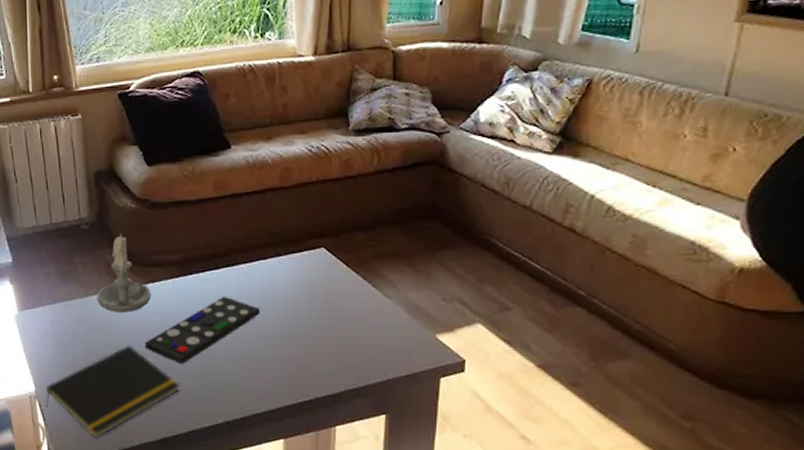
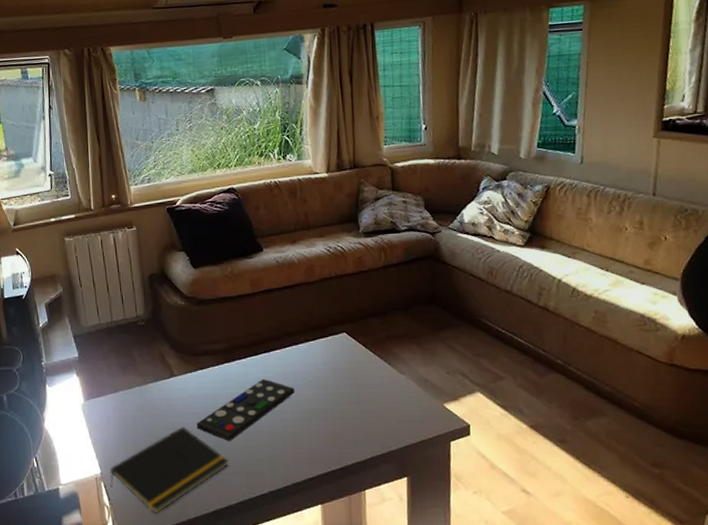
candle: present [96,233,151,312] -> none [153,327,201,398]

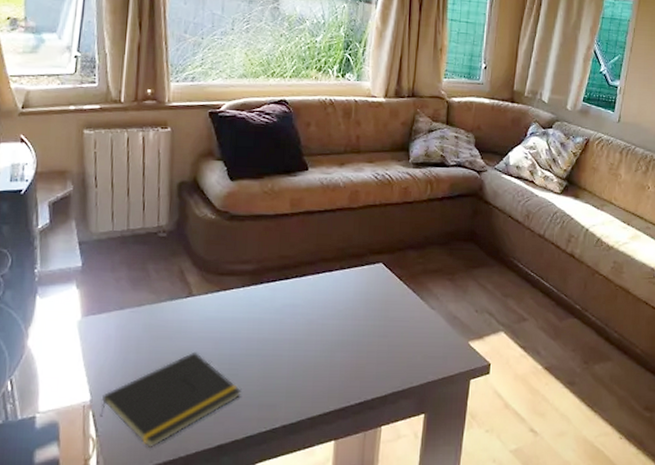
remote control: present [196,378,295,442] -> none [210,304,323,371]

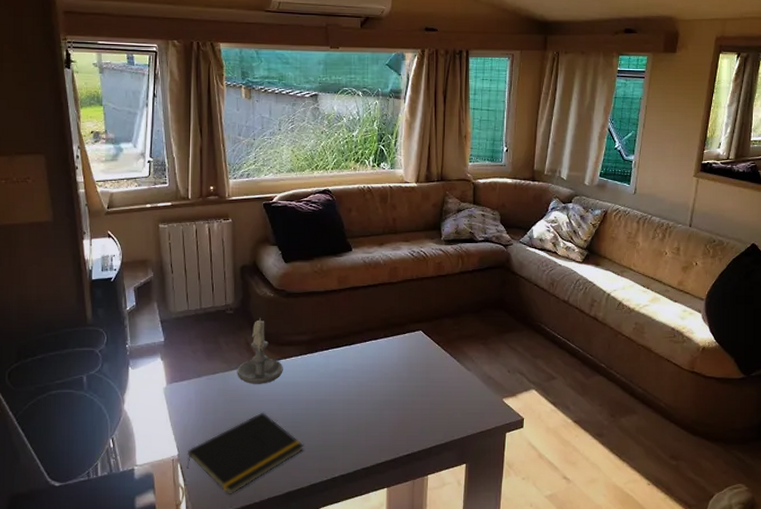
candle: none [167,242,222,319] -> present [237,317,283,384]

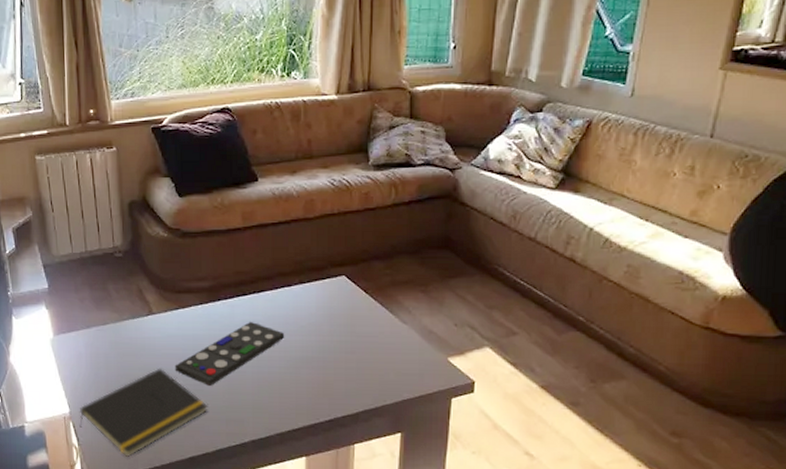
candle: present [237,317,283,384] -> none [129,261,181,337]
remote control: none [276,369,372,428] -> present [175,321,285,387]

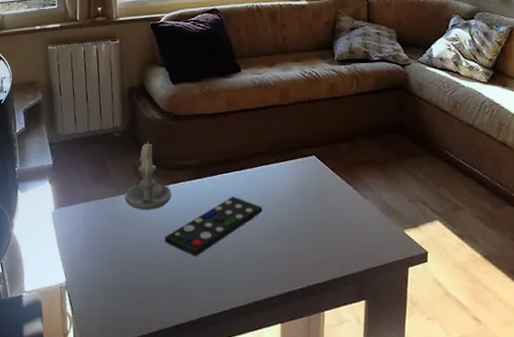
notepad: present [79,368,208,457] -> none [74,239,194,325]
candle: none [129,261,181,337] -> present [124,140,171,210]

